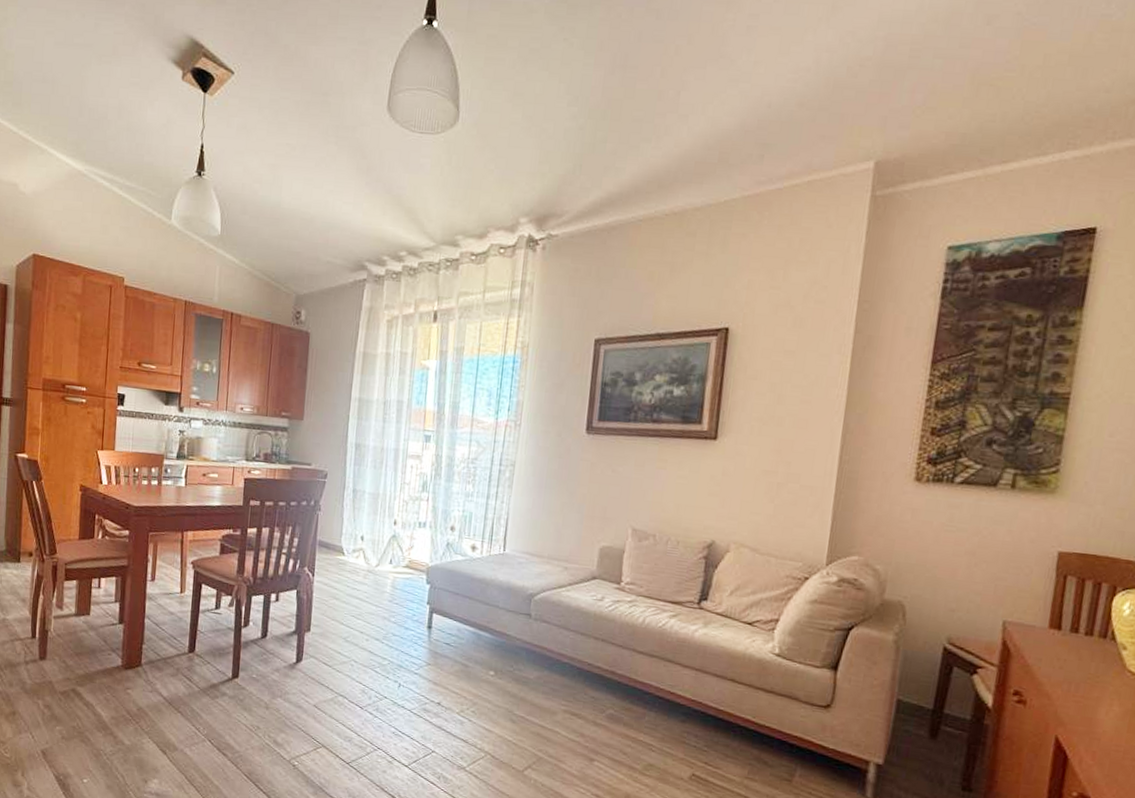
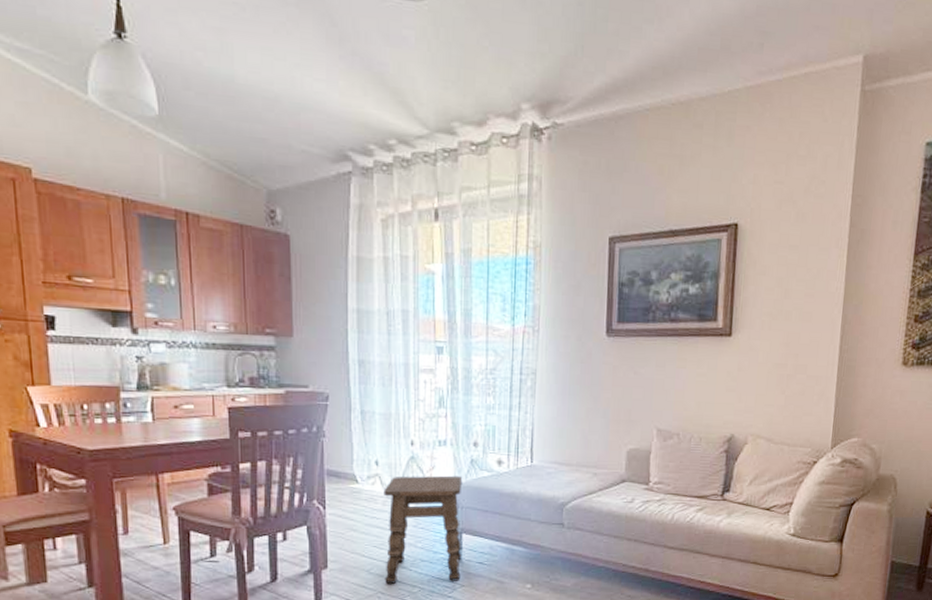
side table: none [358,552,438,659] -> present [383,475,463,585]

